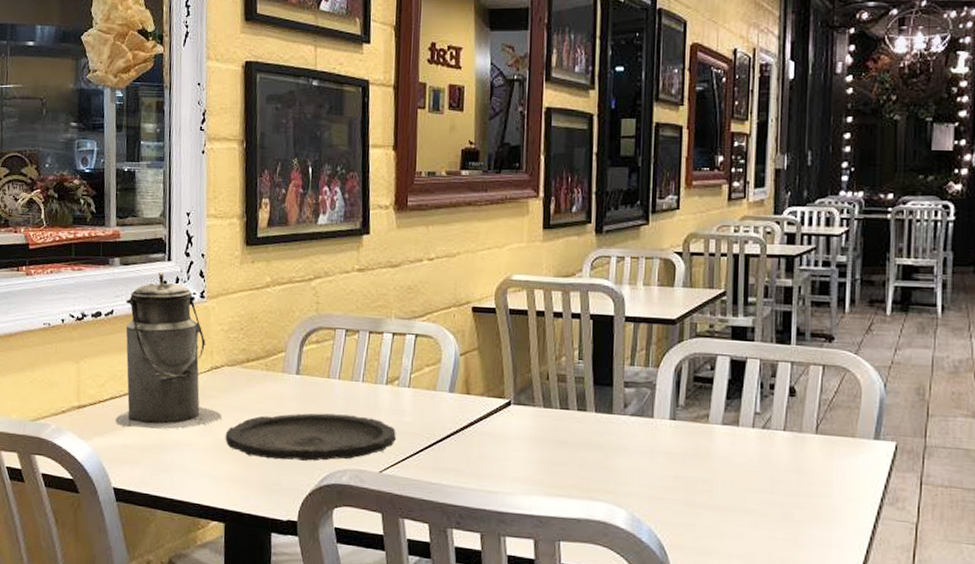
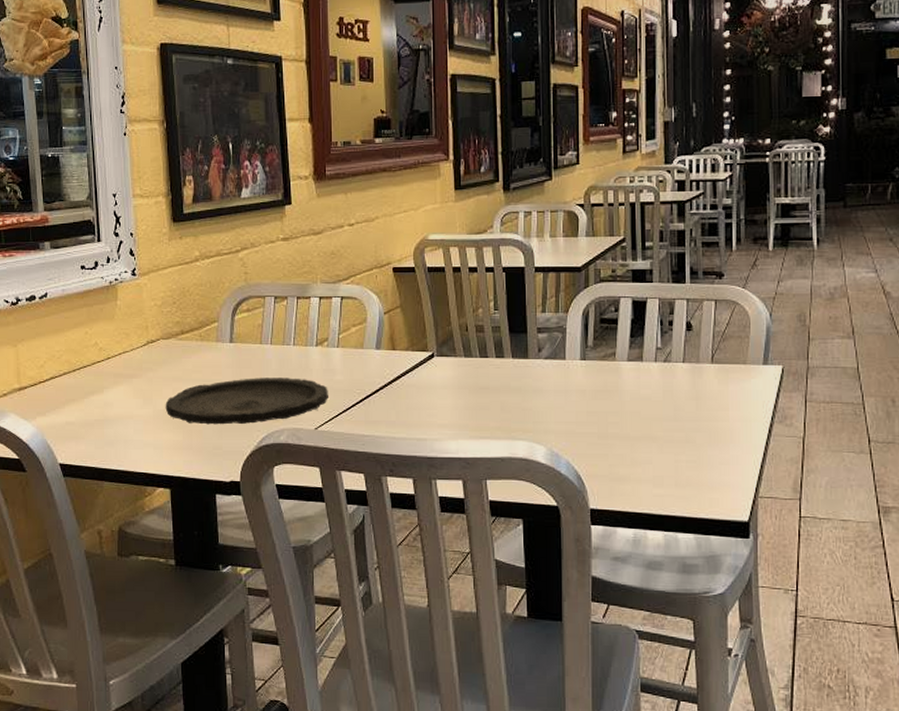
canister: present [115,271,221,430] -> none [57,252,160,405]

